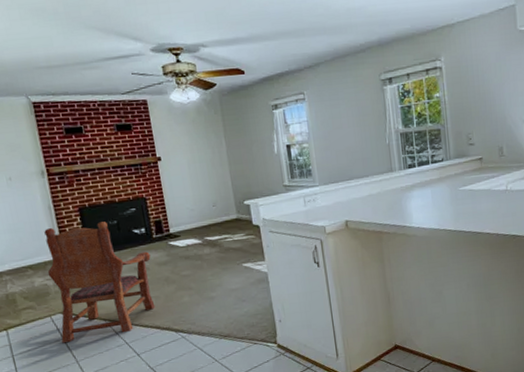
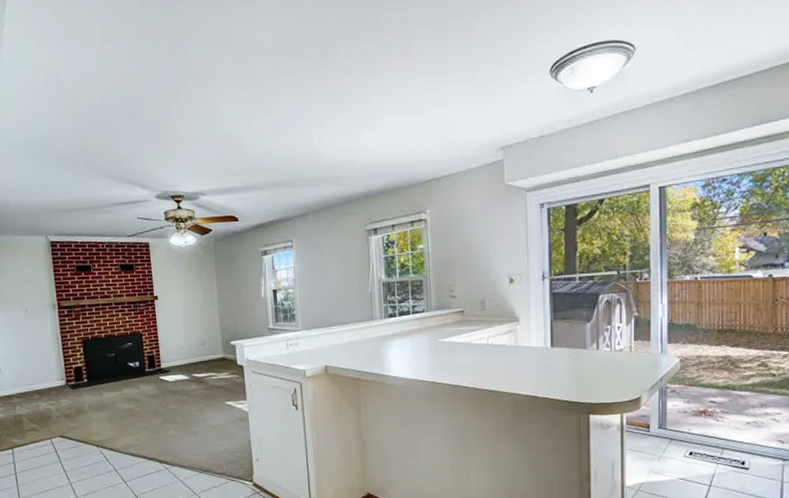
armchair: present [44,222,156,344] -> none [51,354,143,465]

